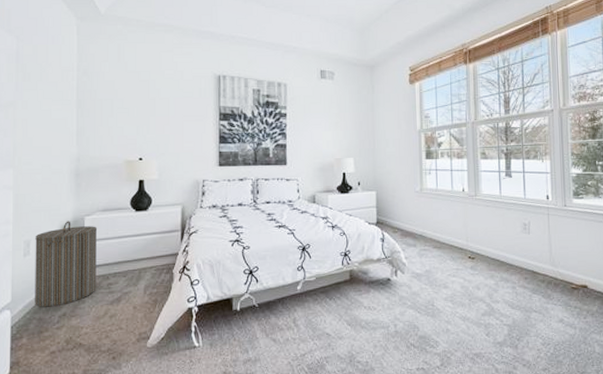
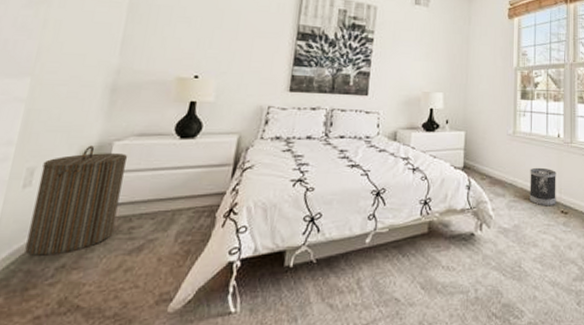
wastebasket: none [438,219,463,253] -> present [529,167,556,207]

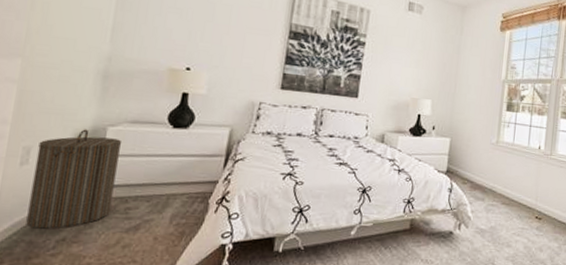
wastebasket: present [529,167,556,207] -> none [507,175,534,212]

